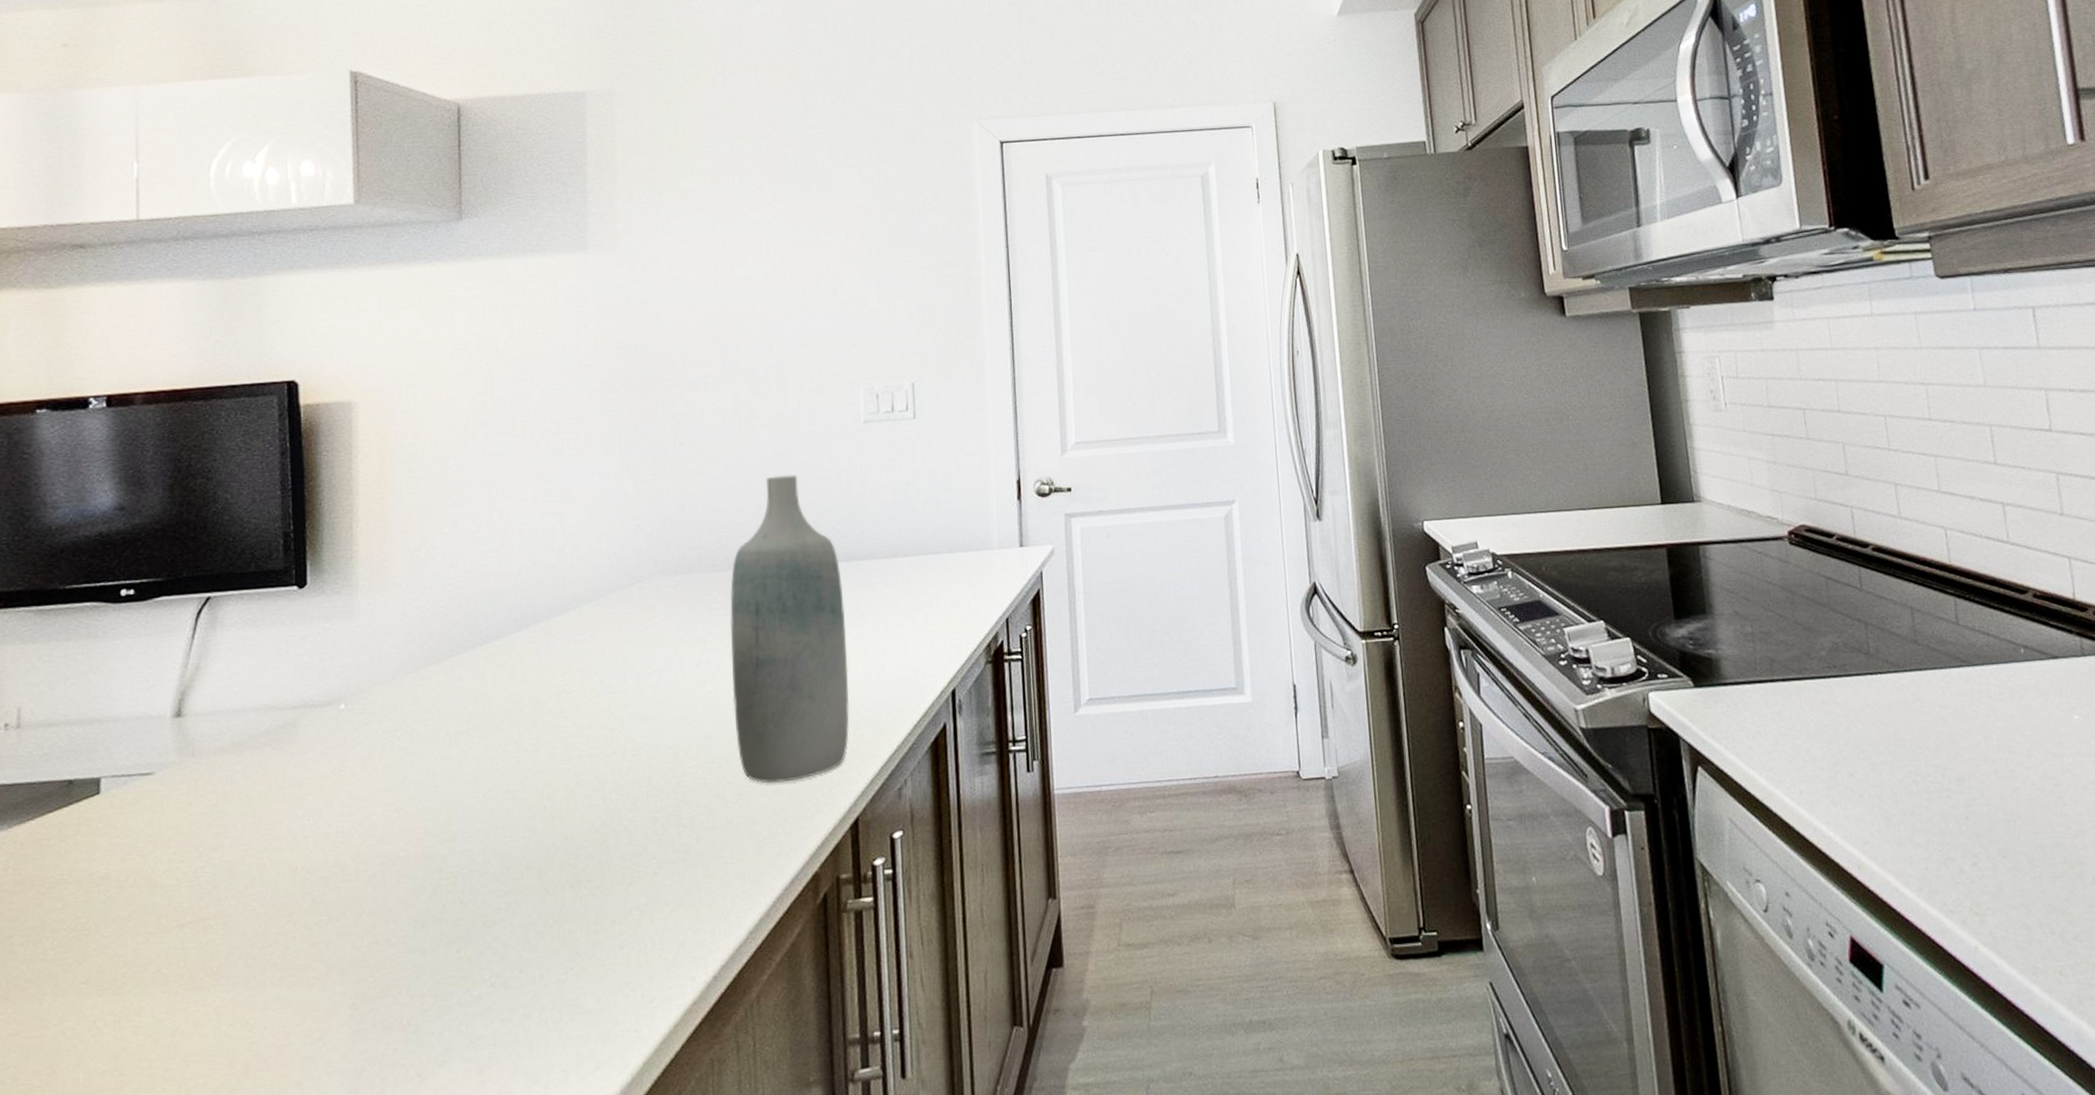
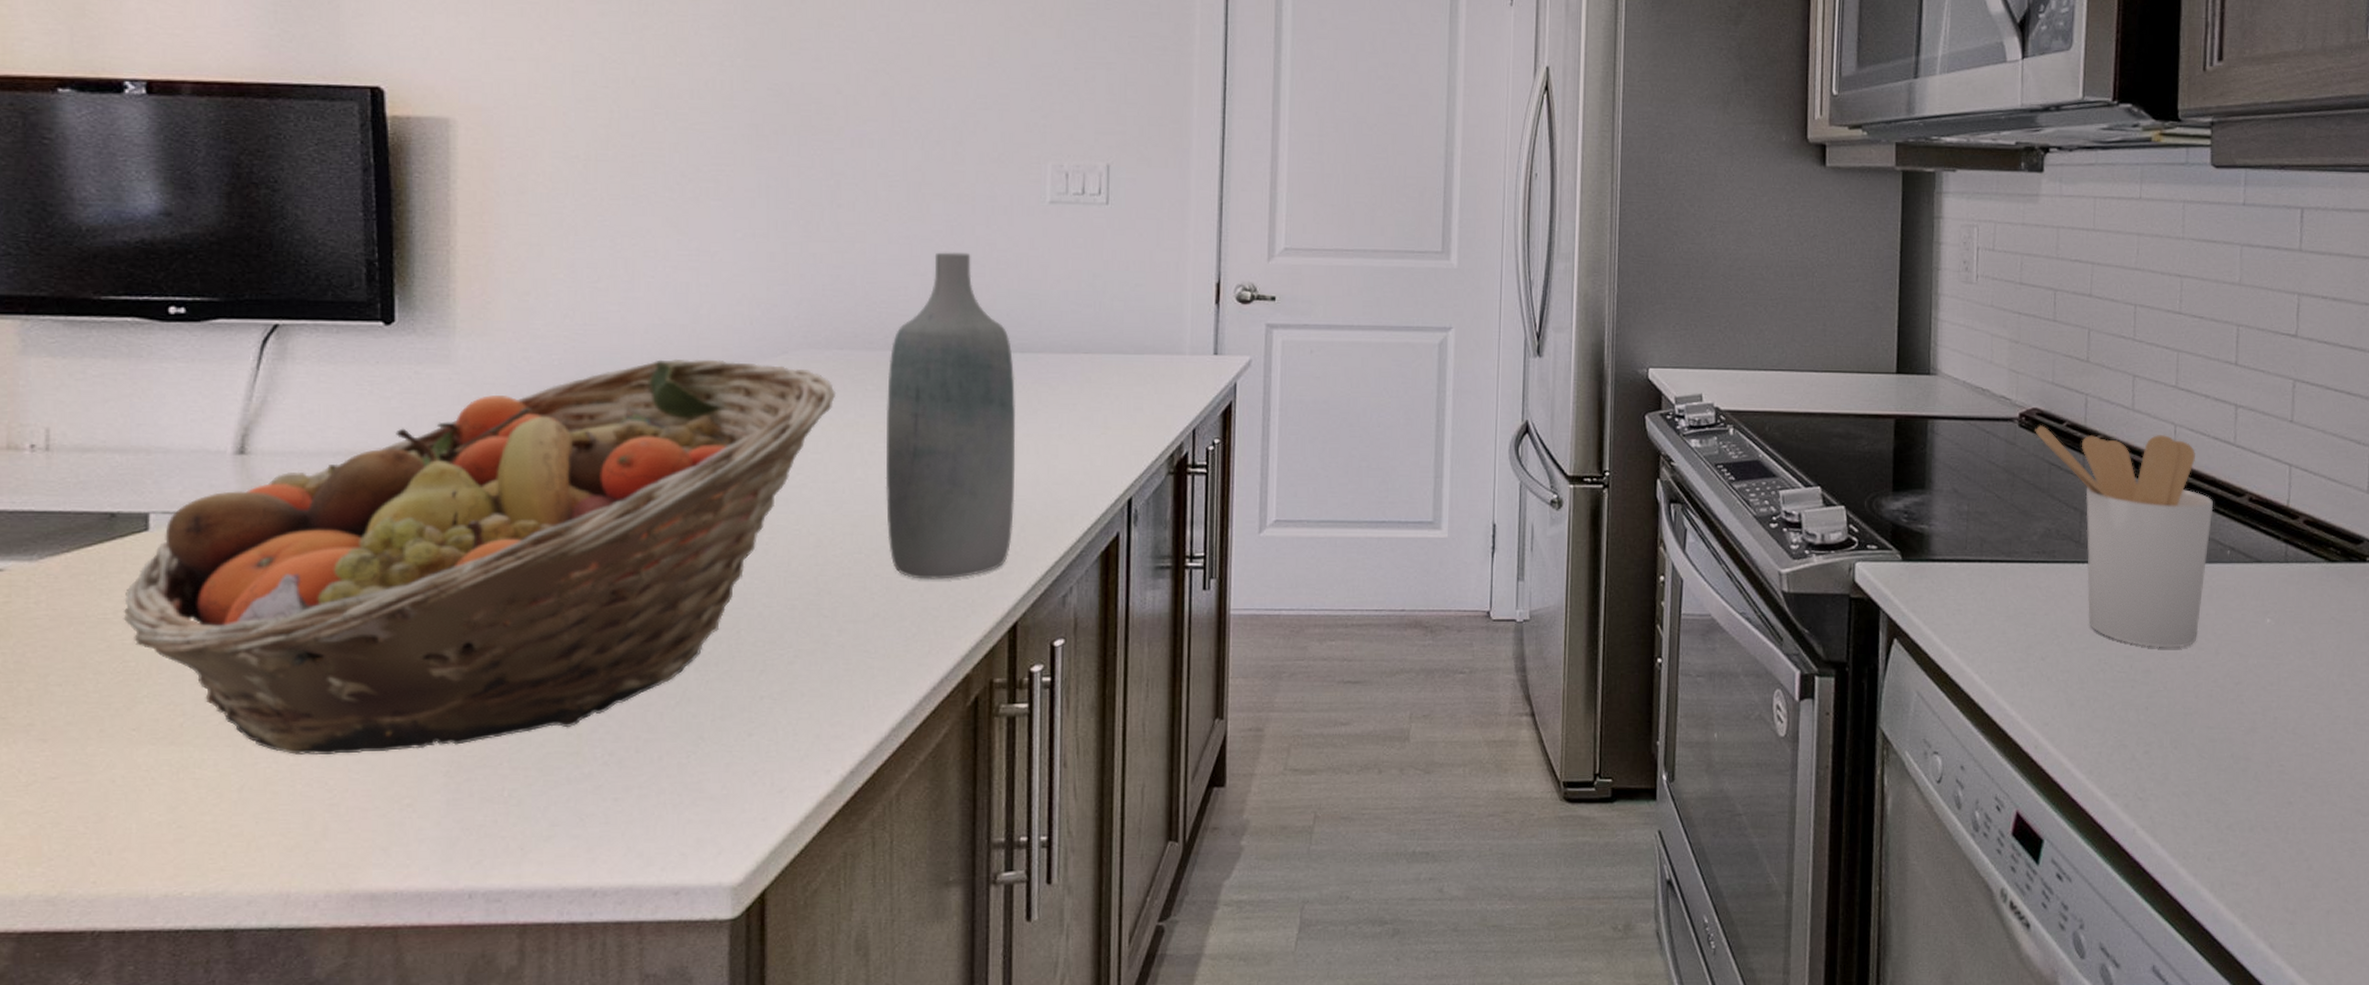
fruit basket: none [77,593,686,997] -> present [123,358,836,755]
utensil holder: none [1806,538,2006,755] -> present [2035,425,2214,648]

